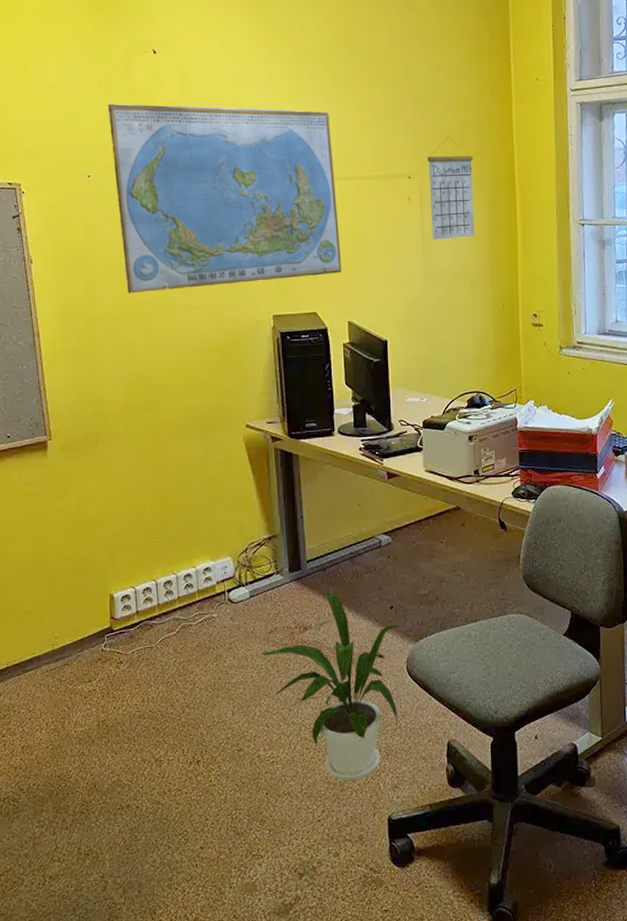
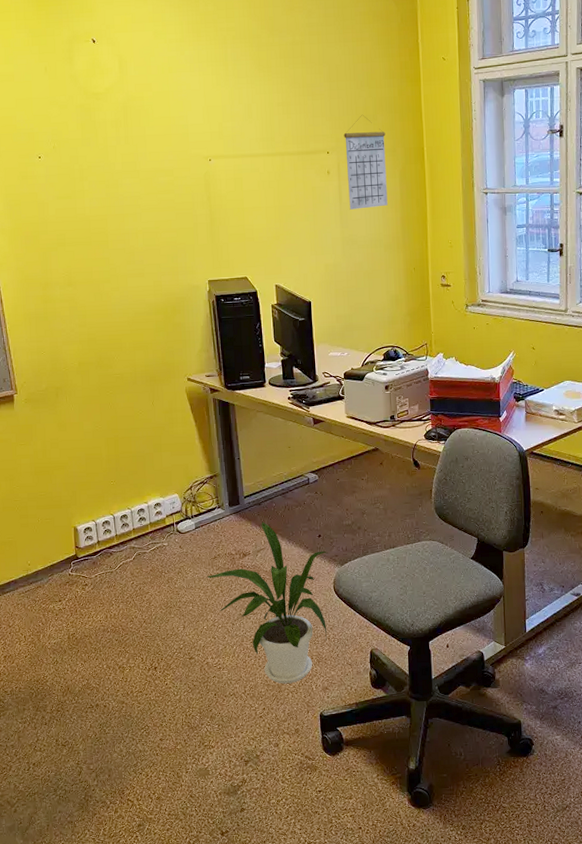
world map: present [108,103,342,294] -> none [53,90,269,263]

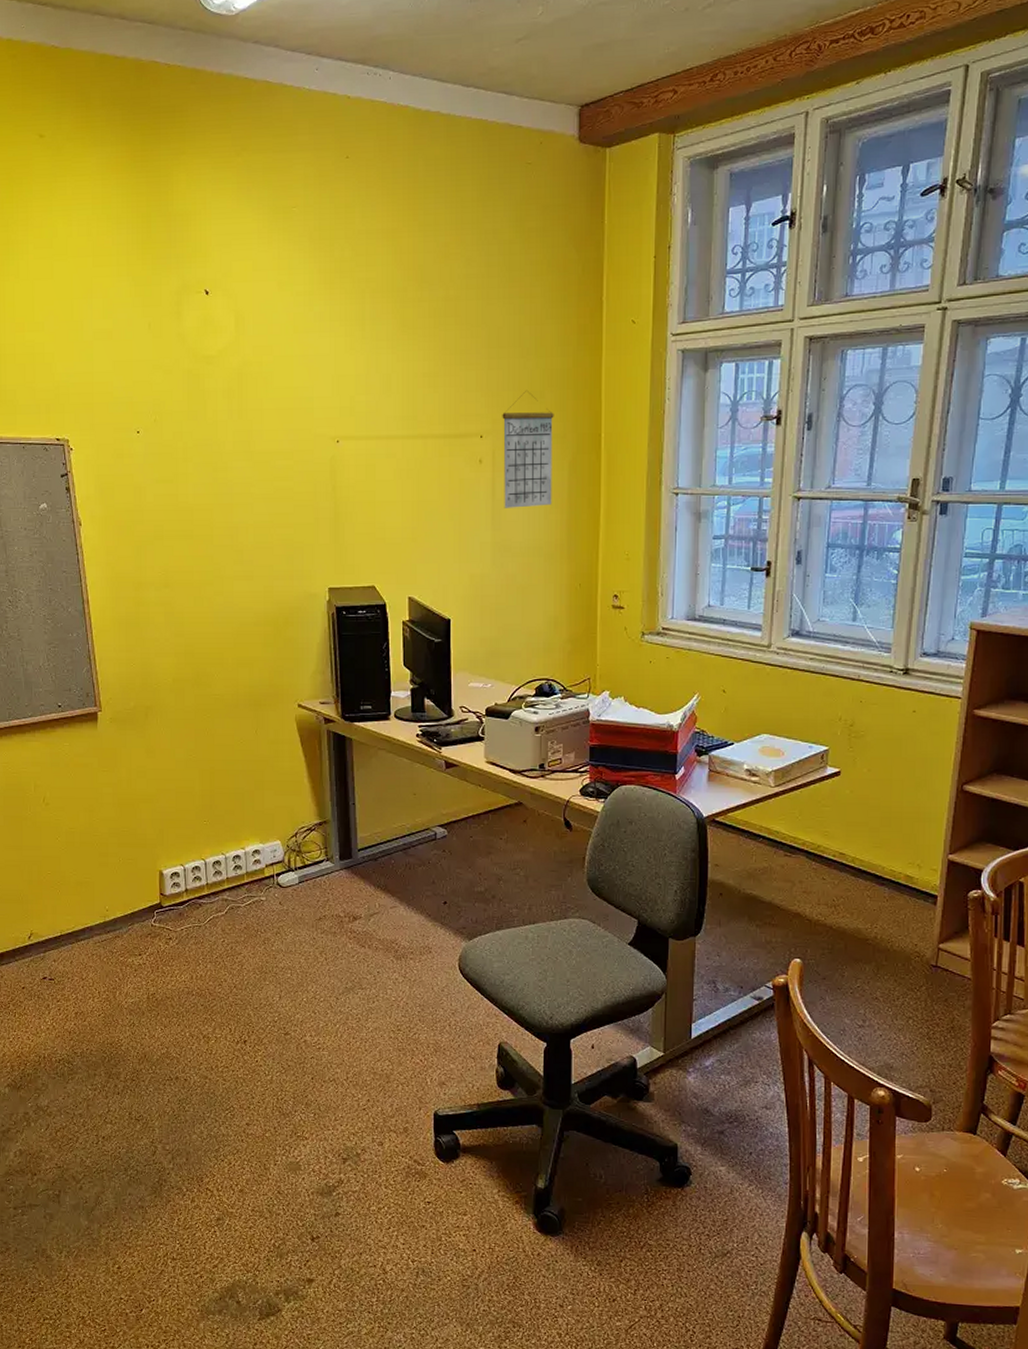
house plant: present [207,521,329,683] -> none [309,880,455,1073]

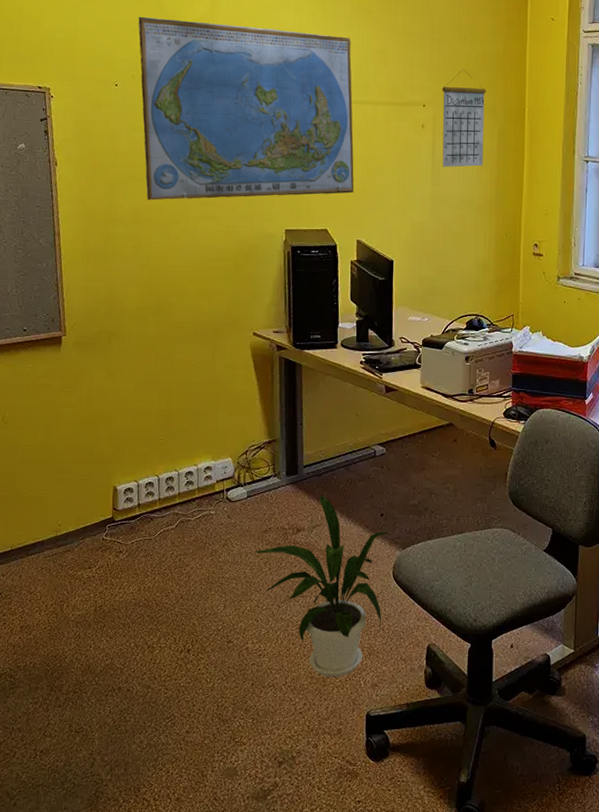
world map: none [157,351,404,561] -> present [138,16,354,201]
house plant: none [309,880,455,1073] -> present [255,495,391,676]

